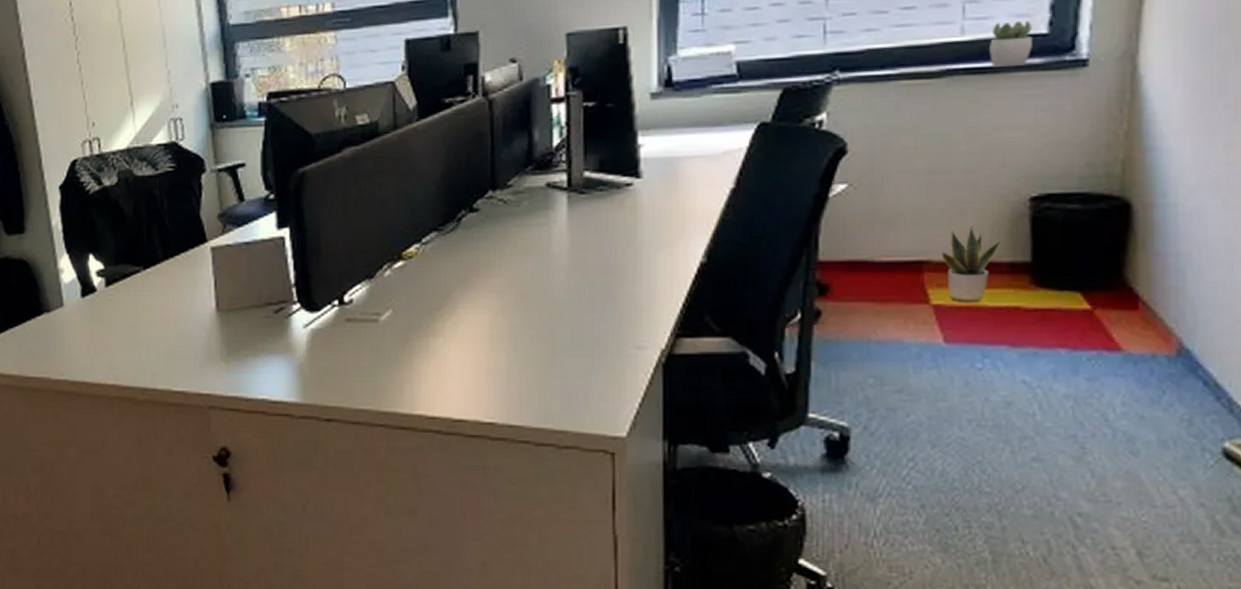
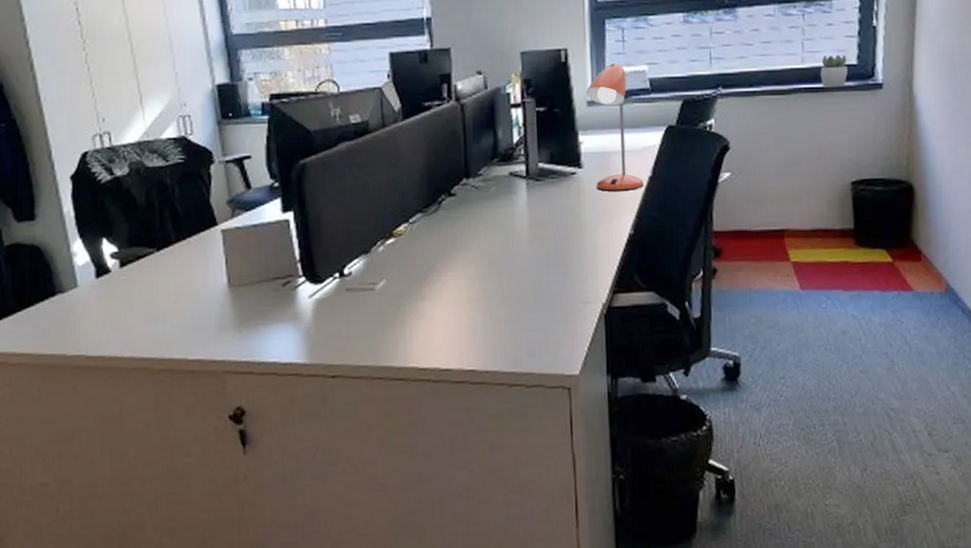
desk lamp: none [649,42,723,208] -> present [586,63,643,191]
potted plant: present [941,225,1000,303] -> none [796,203,834,260]

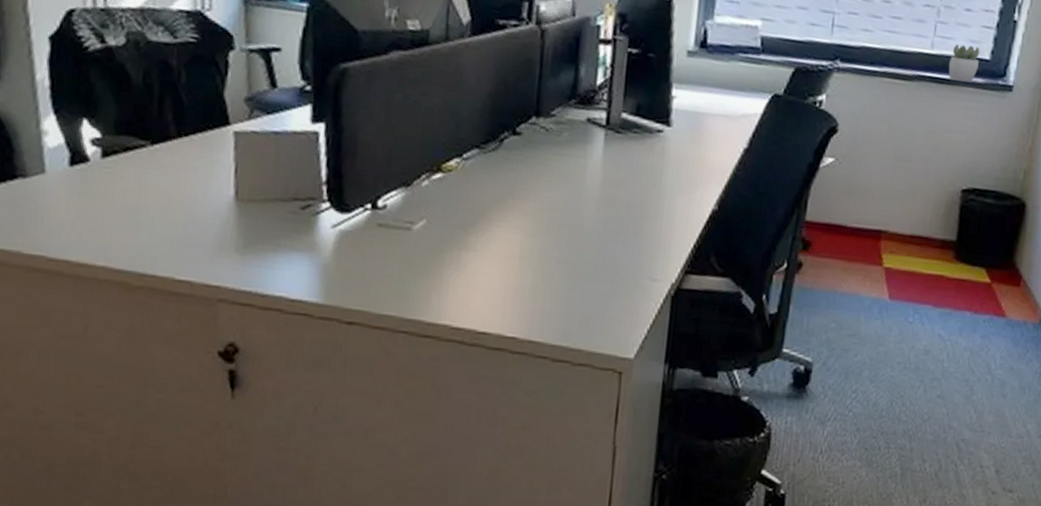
desk lamp: present [586,63,643,191] -> none [683,11,737,161]

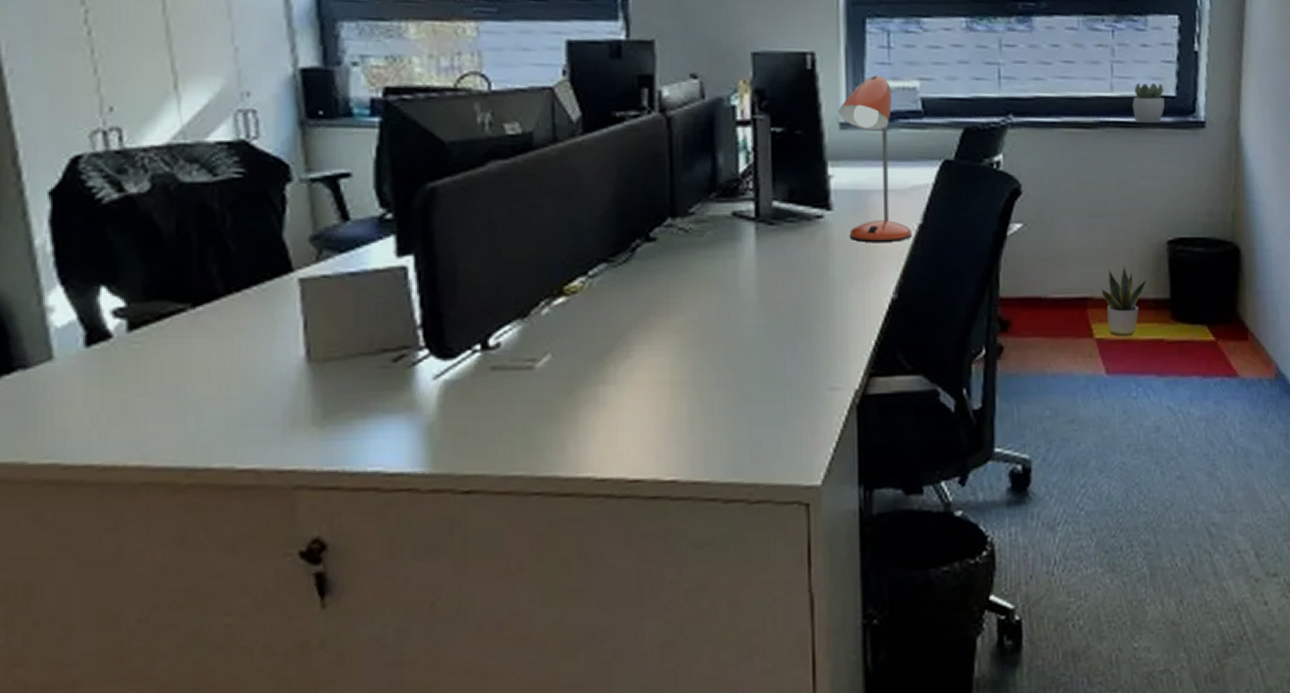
desk lamp: none [683,11,737,161] -> present [838,75,911,242]
potted plant: none [895,206,937,269] -> present [1101,265,1146,337]

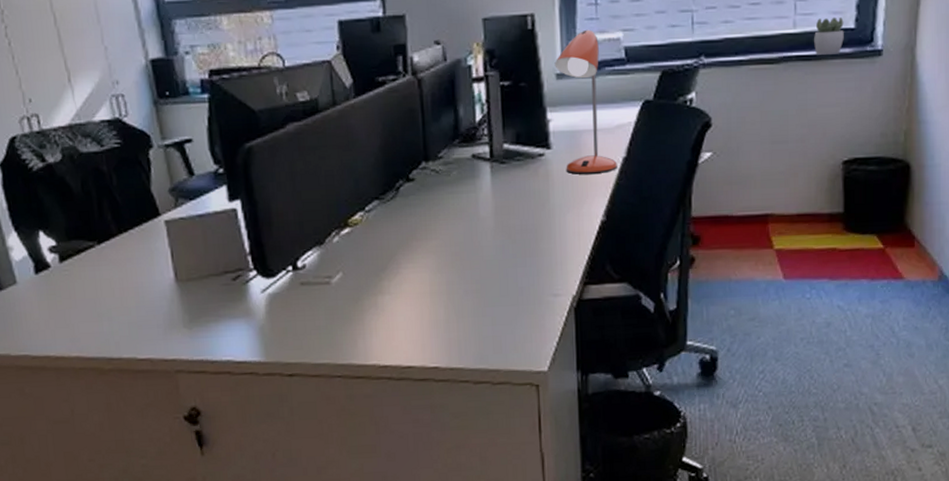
potted plant: present [1101,265,1146,337] -> none [781,184,822,247]

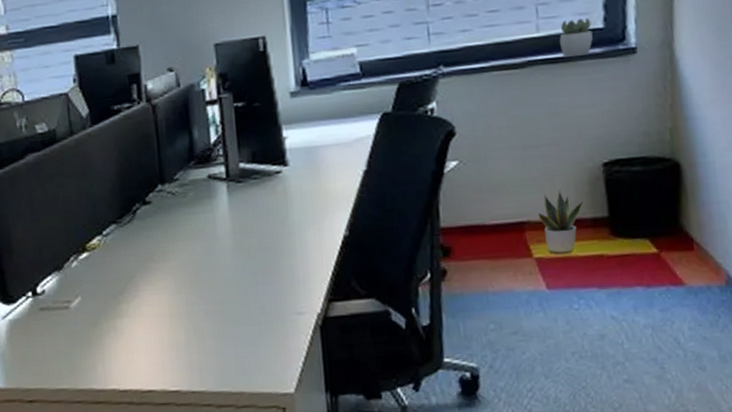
desk lamp: present [554,29,617,174] -> none [288,47,358,190]
potted plant: none [781,184,822,247] -> present [538,189,583,255]

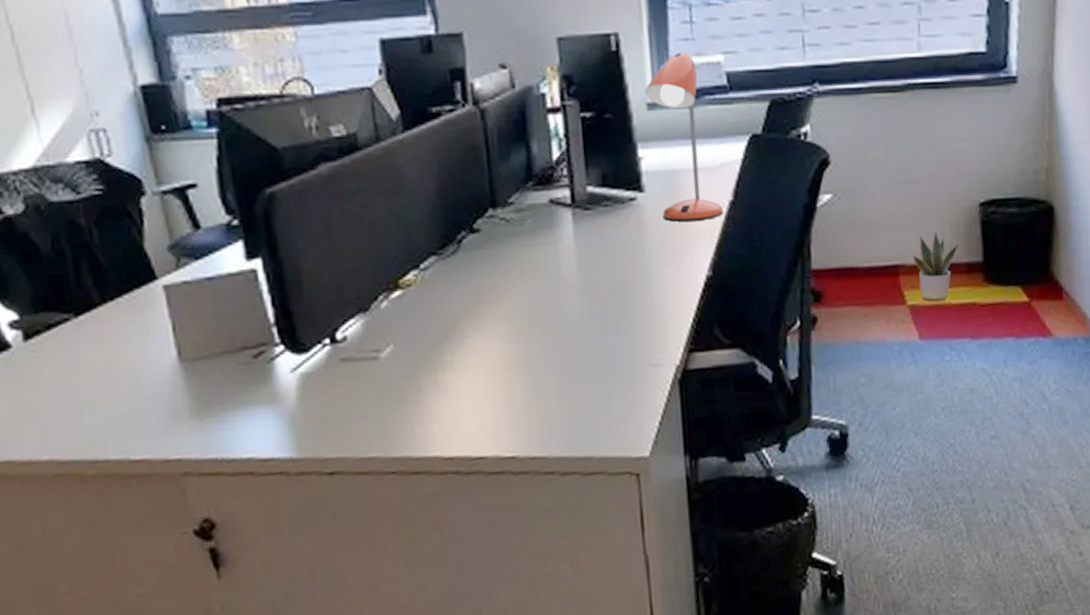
desk lamp: none [288,47,358,190] -> present [644,51,723,222]
succulent plant: present [559,17,593,57] -> none [940,38,975,82]

